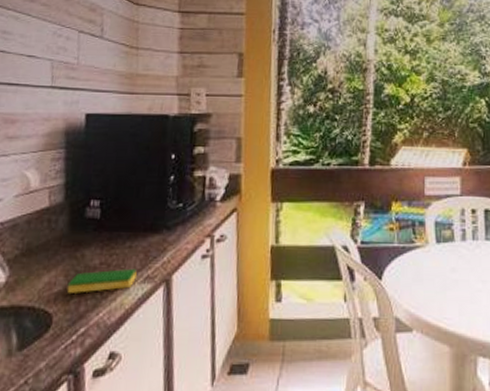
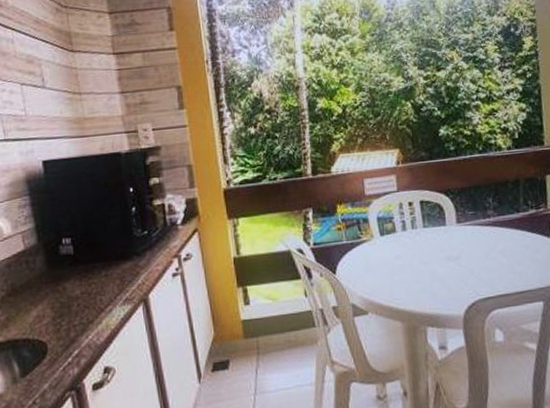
dish sponge: present [67,268,137,294] -> none [55,293,116,324]

